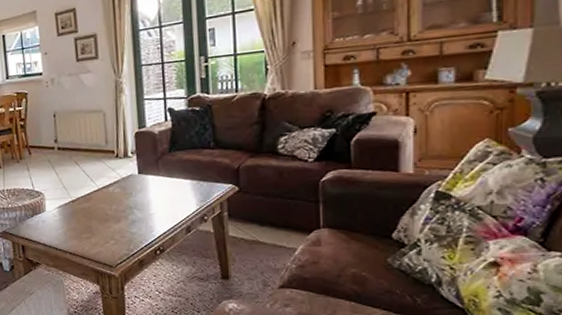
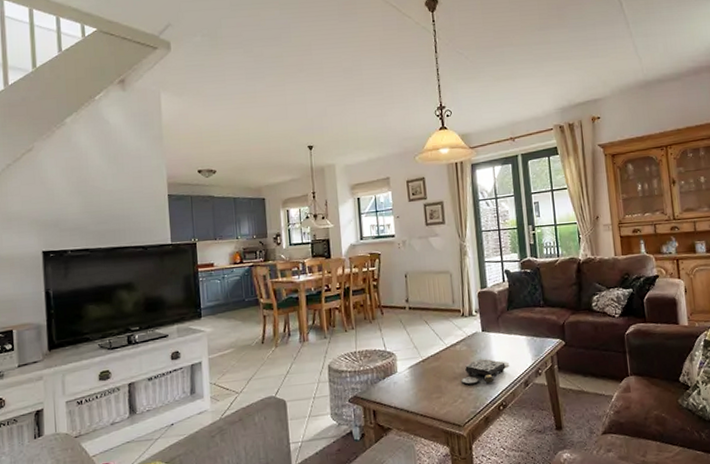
board game: none [114,201,169,227] -> present [461,358,509,385]

